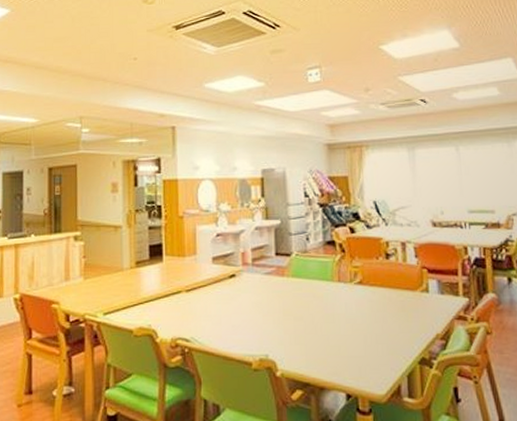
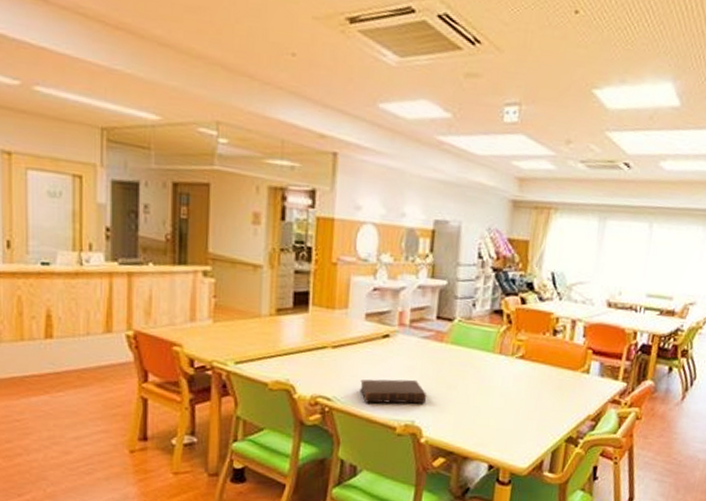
book: none [214,314,276,341] -> present [359,379,426,404]

